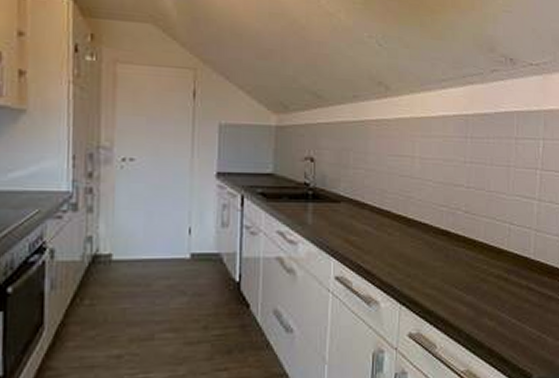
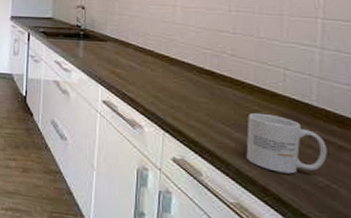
mug: none [476,272,540,331] -> present [246,112,327,174]

